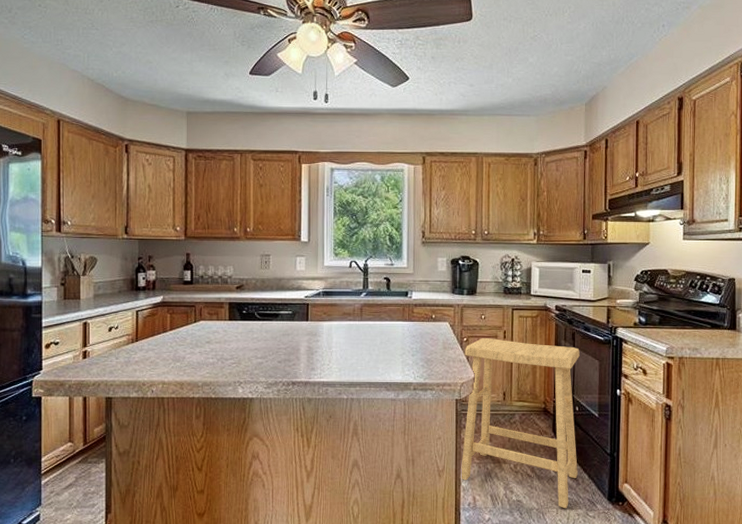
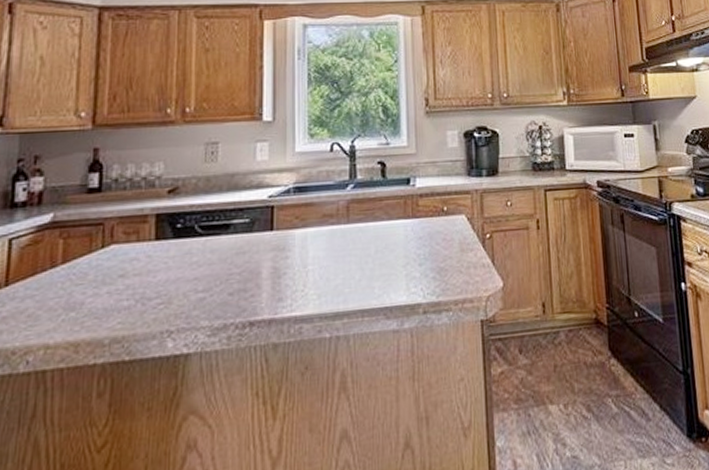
stool: present [460,338,580,509] -> none [488,231,647,459]

